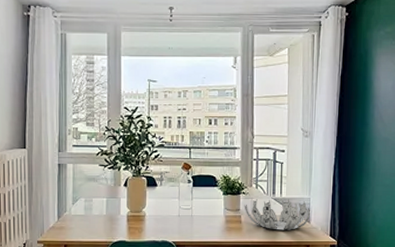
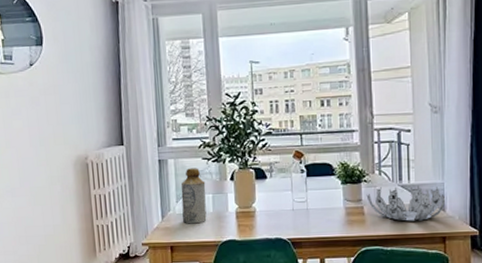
bottle: none [77,173,101,225] -> present [181,168,207,224]

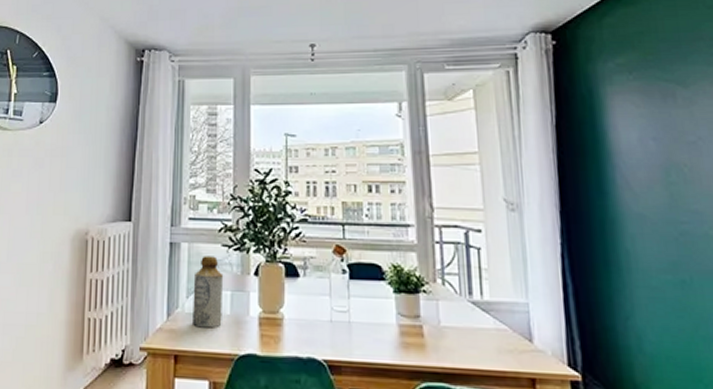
decorative bowl: present [366,185,446,221] -> none [426,301,533,353]

